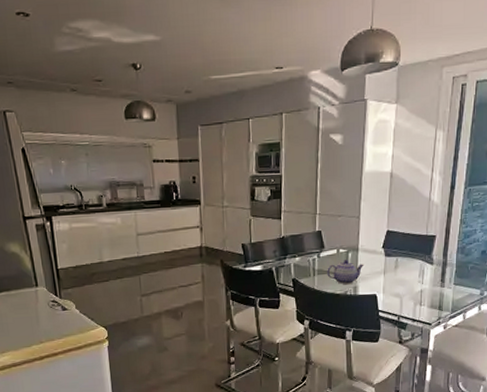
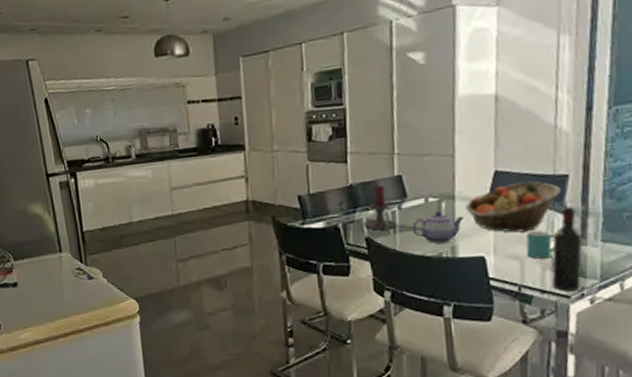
candle holder: none [292,238,316,273] -> present [364,185,397,230]
fruit basket: none [366,239,431,277] -> present [466,181,562,233]
mug: none [405,275,424,297] -> present [526,230,555,259]
wine bottle: none [420,258,442,320] -> present [552,206,583,291]

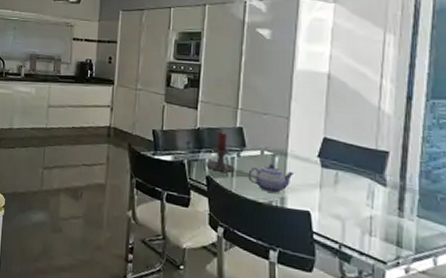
fruit basket: present [466,181,562,233] -> none [296,151,383,196]
mug: present [526,230,555,259] -> none [349,195,375,224]
wine bottle: present [552,206,583,291] -> none [370,179,400,258]

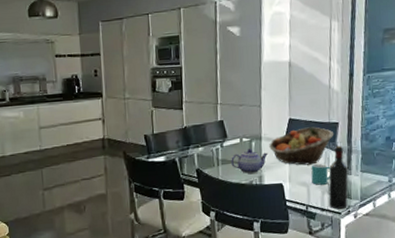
candle holder: present [206,132,235,173] -> none [195,127,220,163]
fruit basket: none [296,151,383,196] -> present [269,127,334,166]
mug: none [349,195,375,224] -> present [311,163,331,185]
wine bottle: none [370,179,400,258] -> present [328,145,349,209]

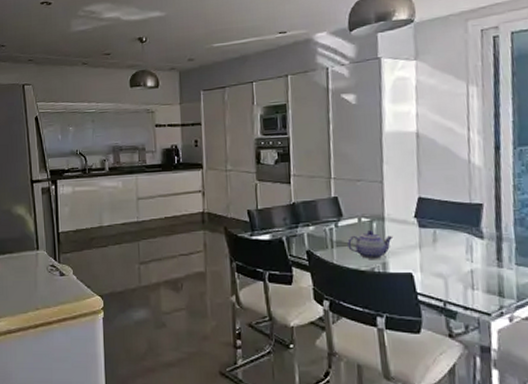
fruit basket: present [269,127,334,166] -> none [394,208,478,253]
mug: present [311,163,331,185] -> none [448,251,474,278]
wine bottle: present [328,145,349,209] -> none [472,231,500,309]

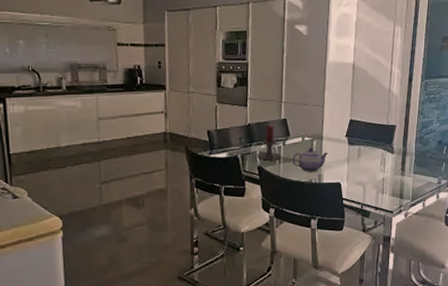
candle holder: none [305,204,334,245] -> present [257,125,282,161]

